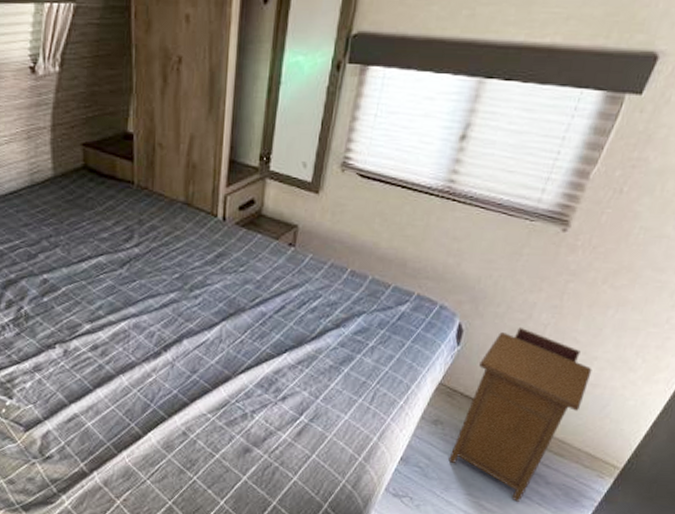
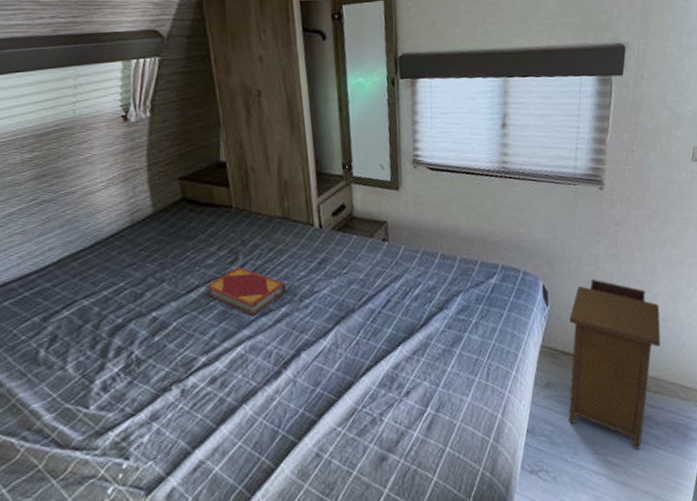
hardback book: none [97,246,178,295] -> present [205,267,287,315]

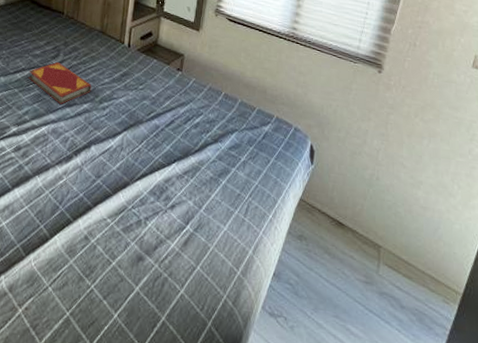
nightstand: present [568,278,661,451] -> none [315,150,421,328]

